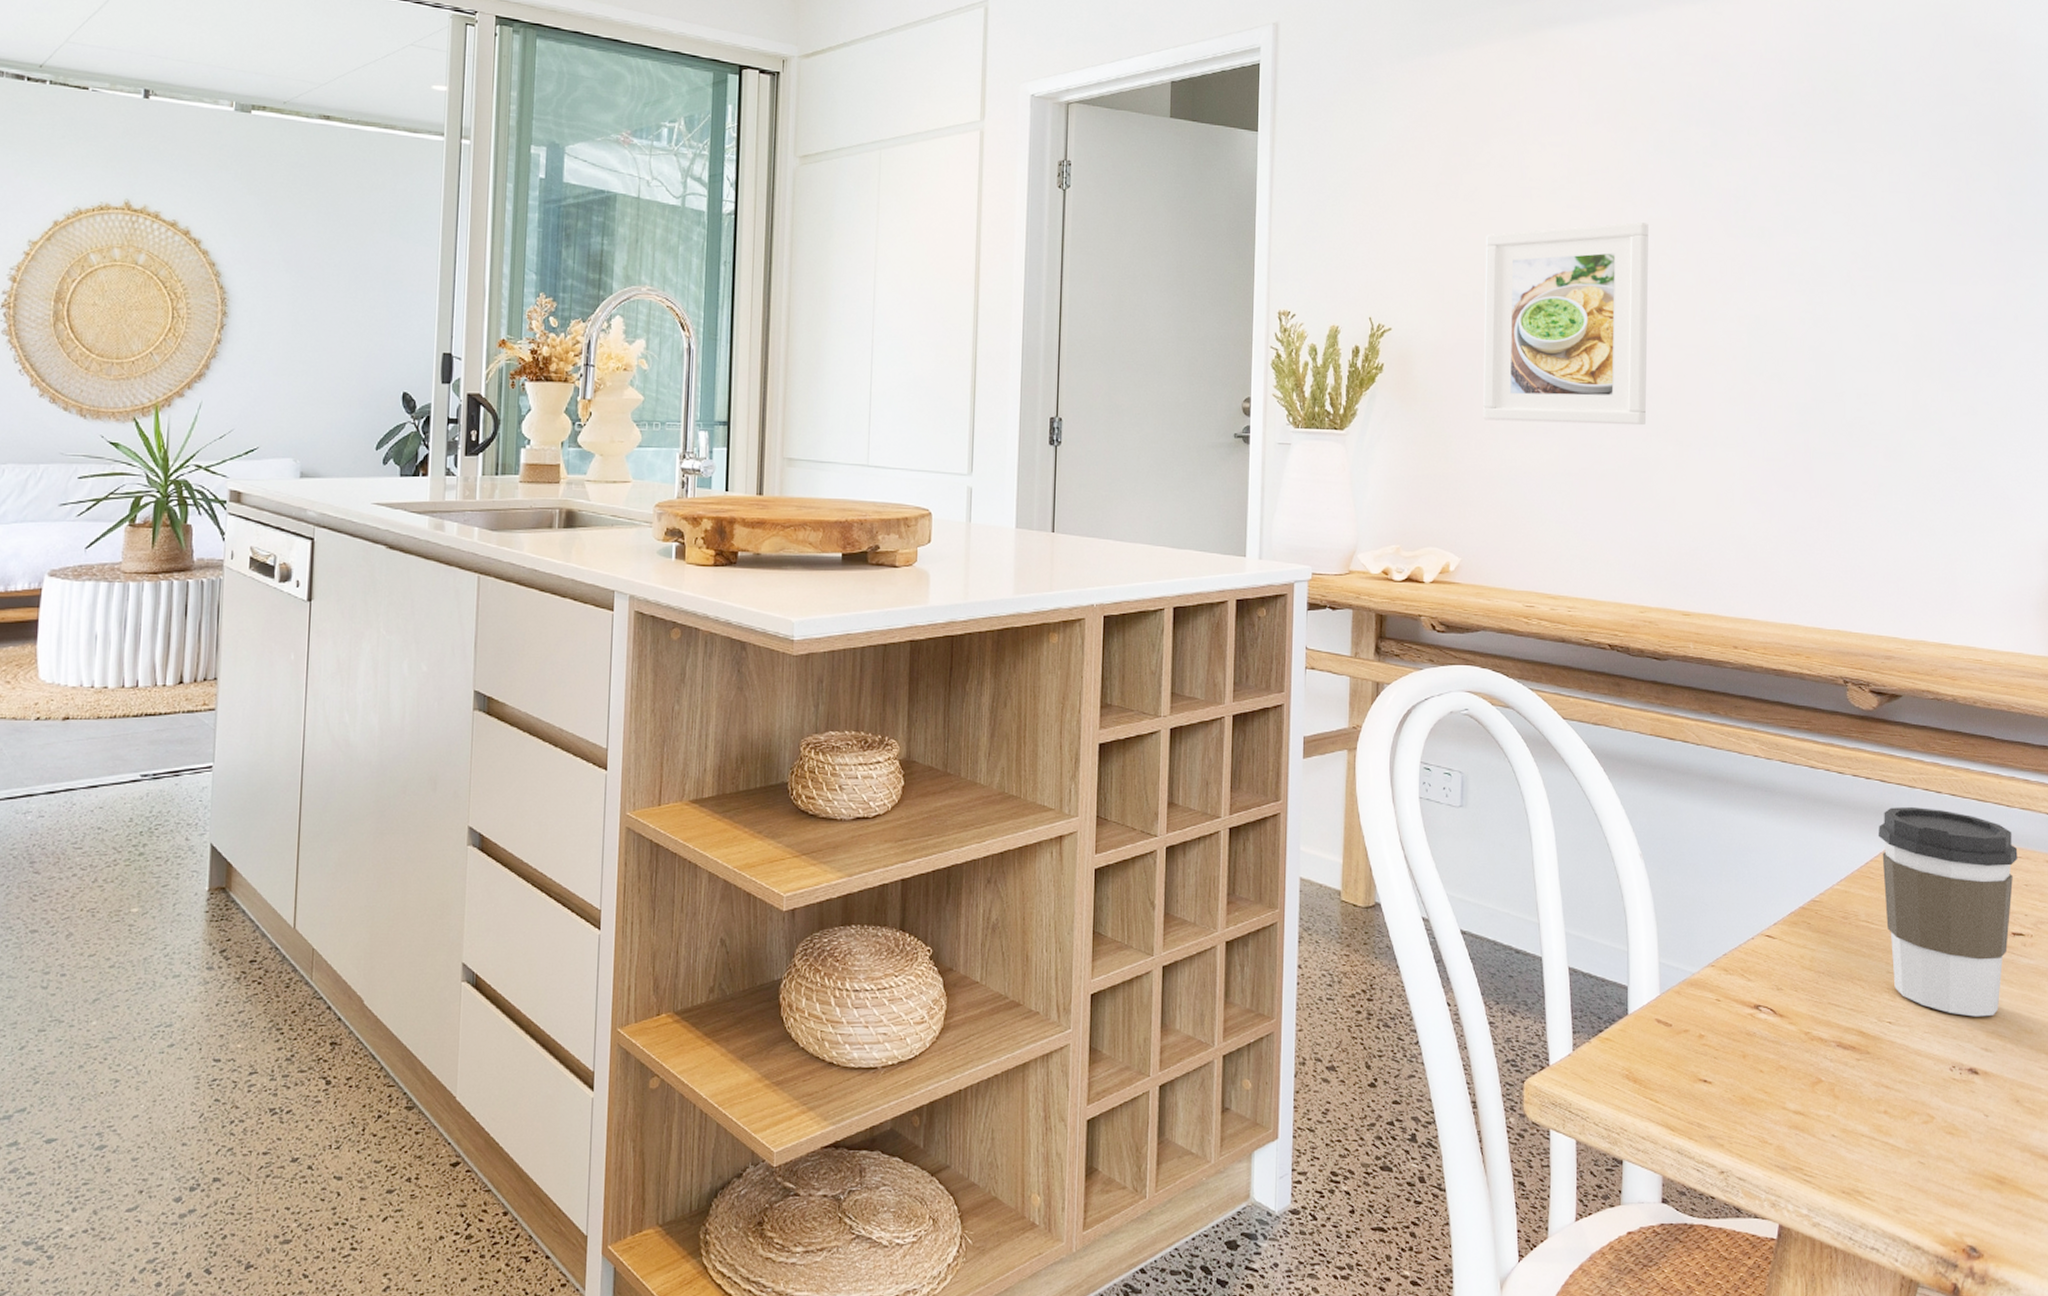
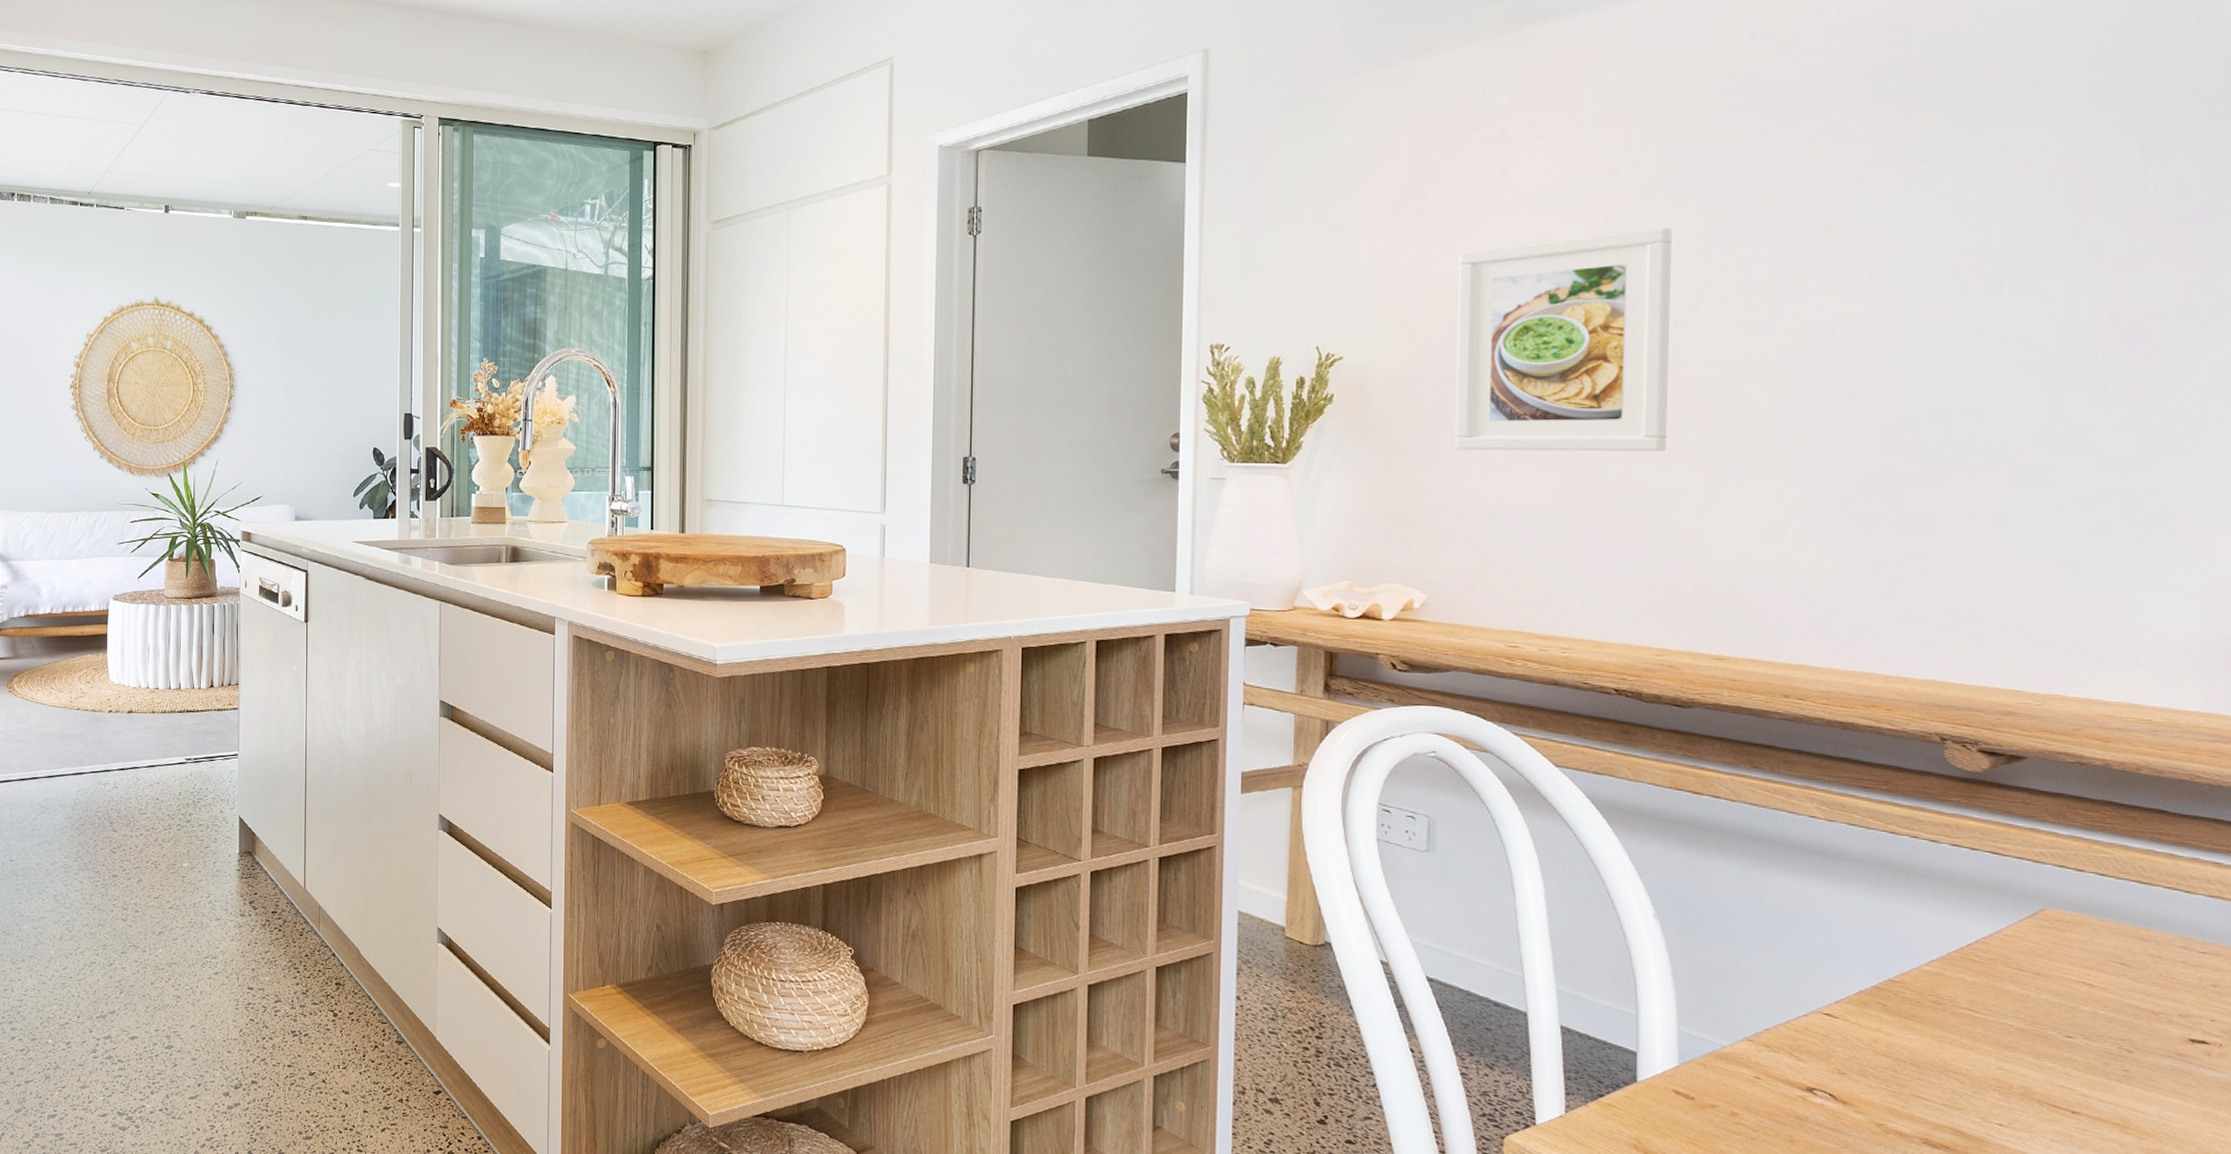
coffee cup: present [1879,807,2018,1017] -> none [1988,883,2201,1132]

